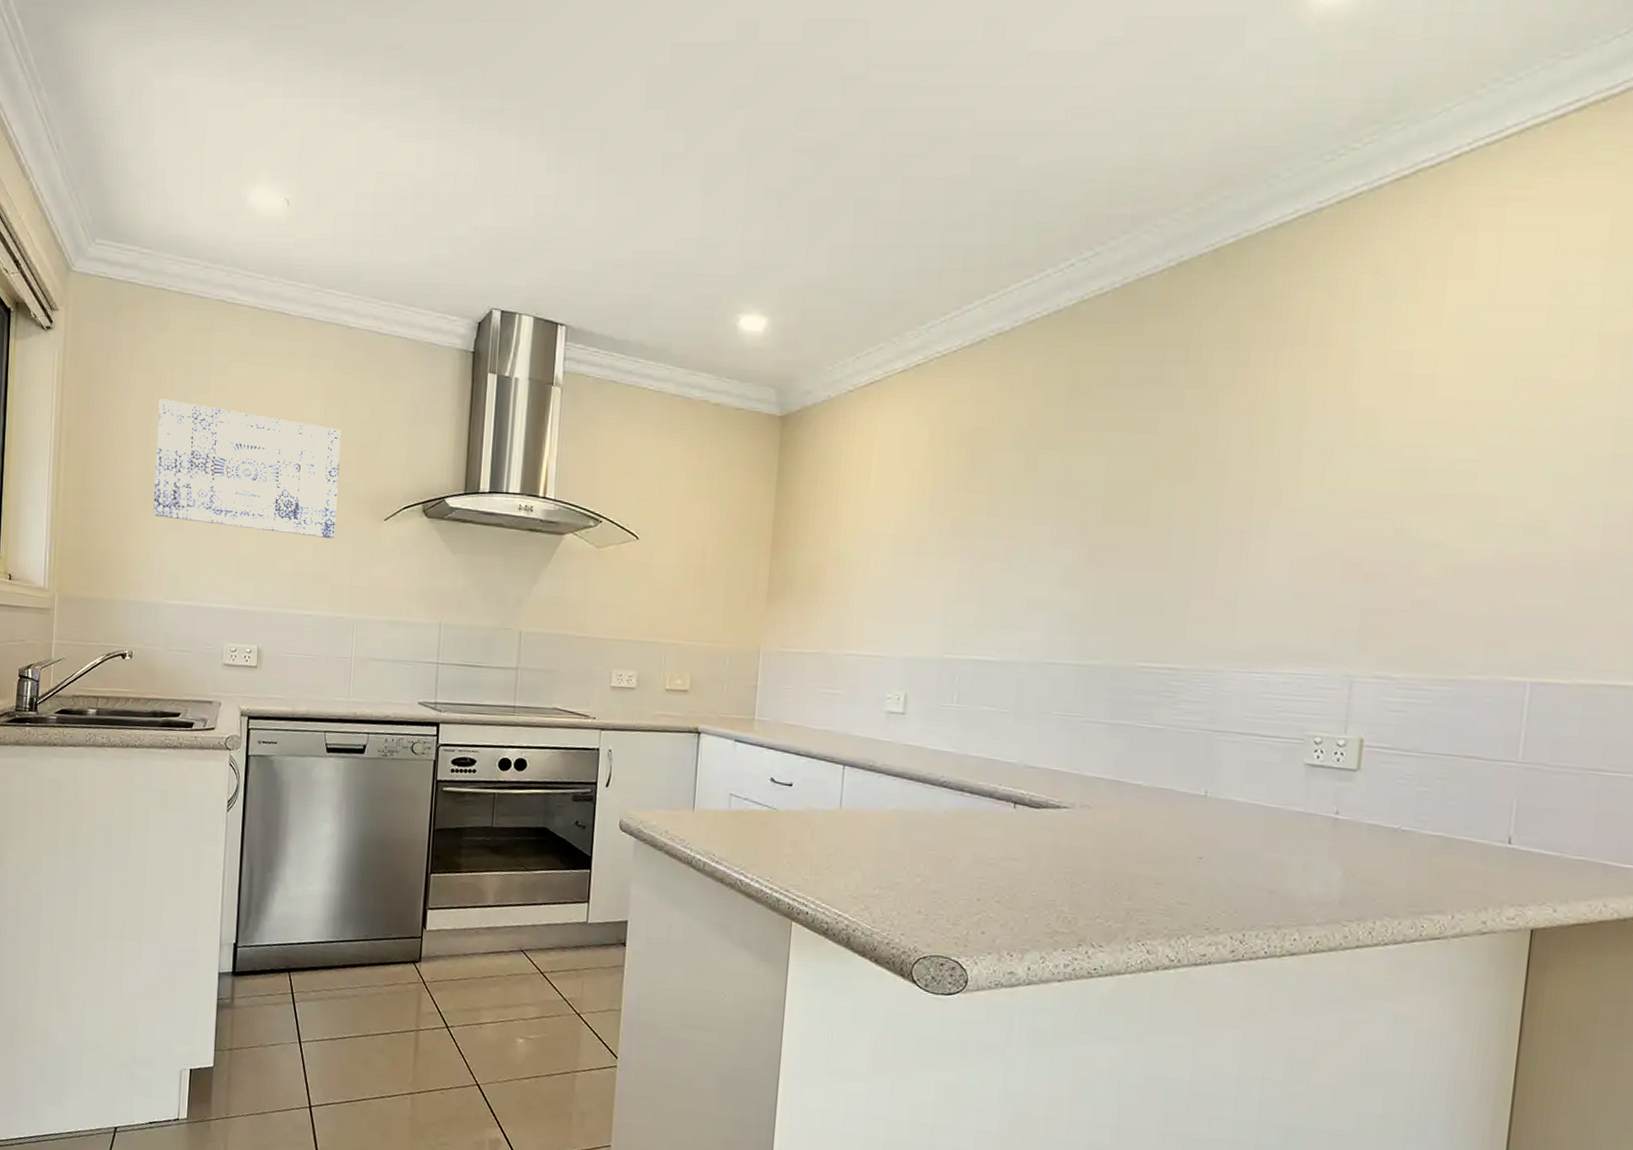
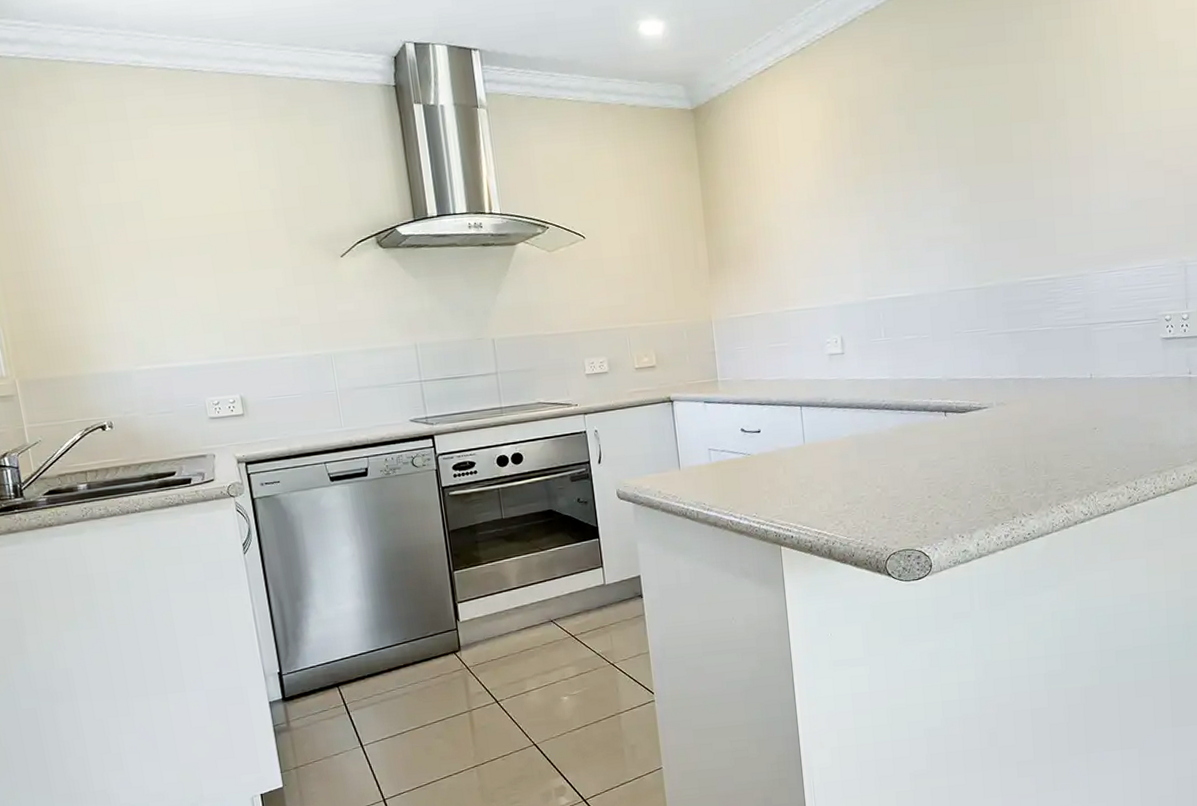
wall art: present [153,399,341,539] -> none [82,170,295,288]

